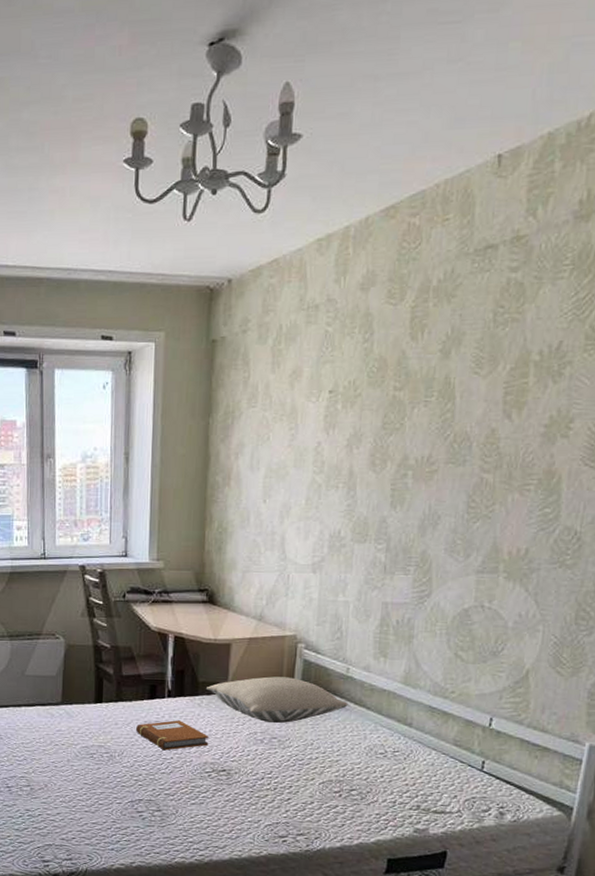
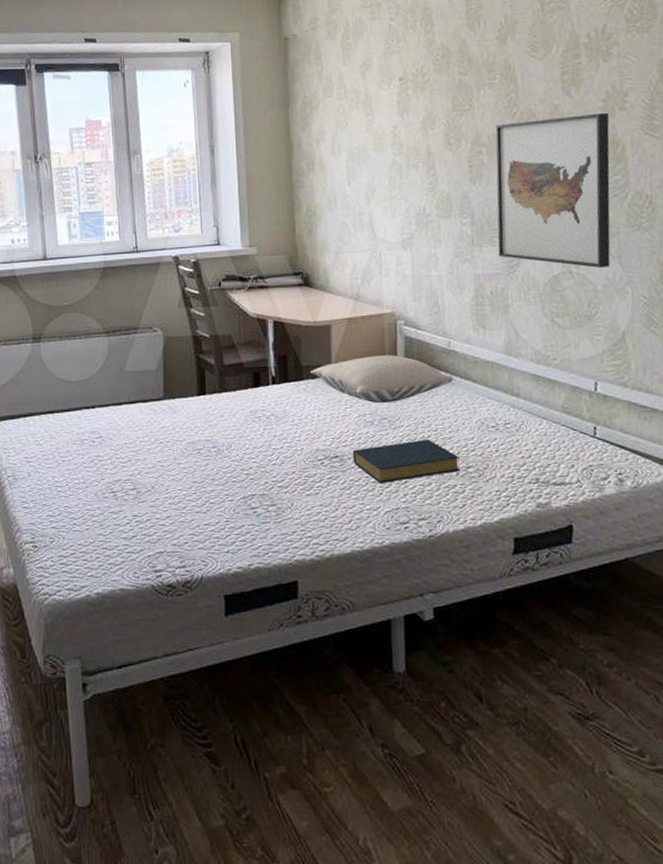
notebook: present [136,720,209,751] -> none [243,407,319,440]
hardback book: none [239,760,344,799] -> present [352,440,460,483]
wall art: none [410,439,550,604] -> present [495,112,611,268]

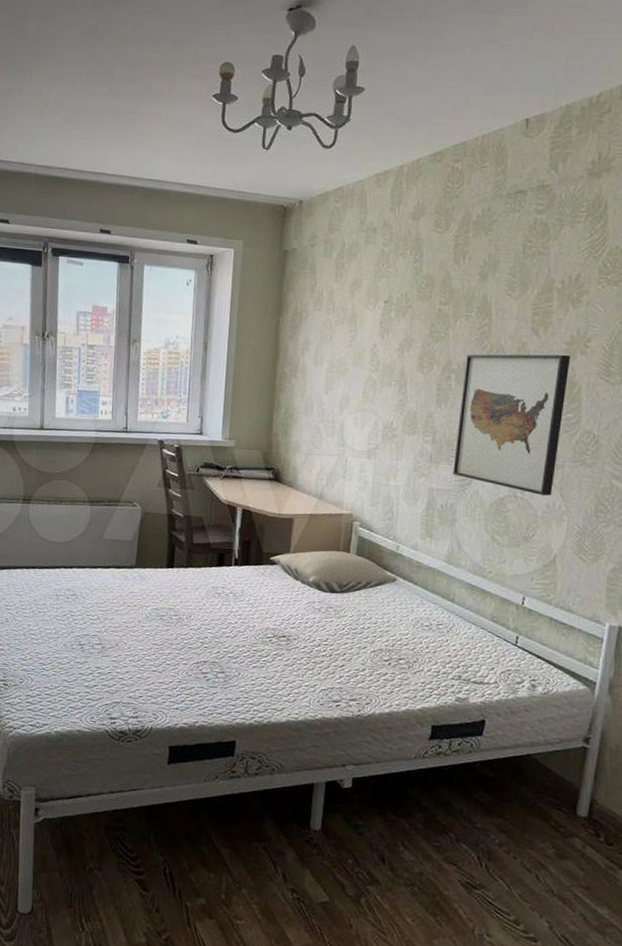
hardback book: present [352,440,460,483] -> none [298,630,393,665]

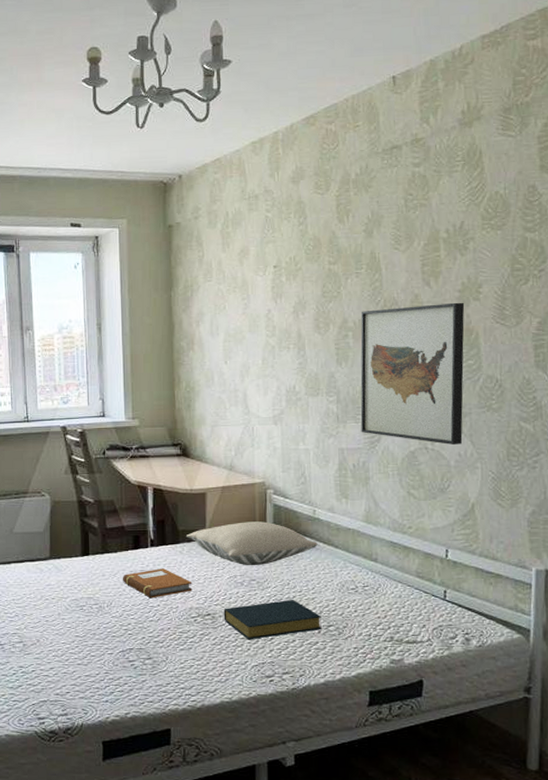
notebook: none [204,587,271,616] -> present [123,568,193,599]
hardback book: none [298,630,393,665] -> present [223,600,322,639]

